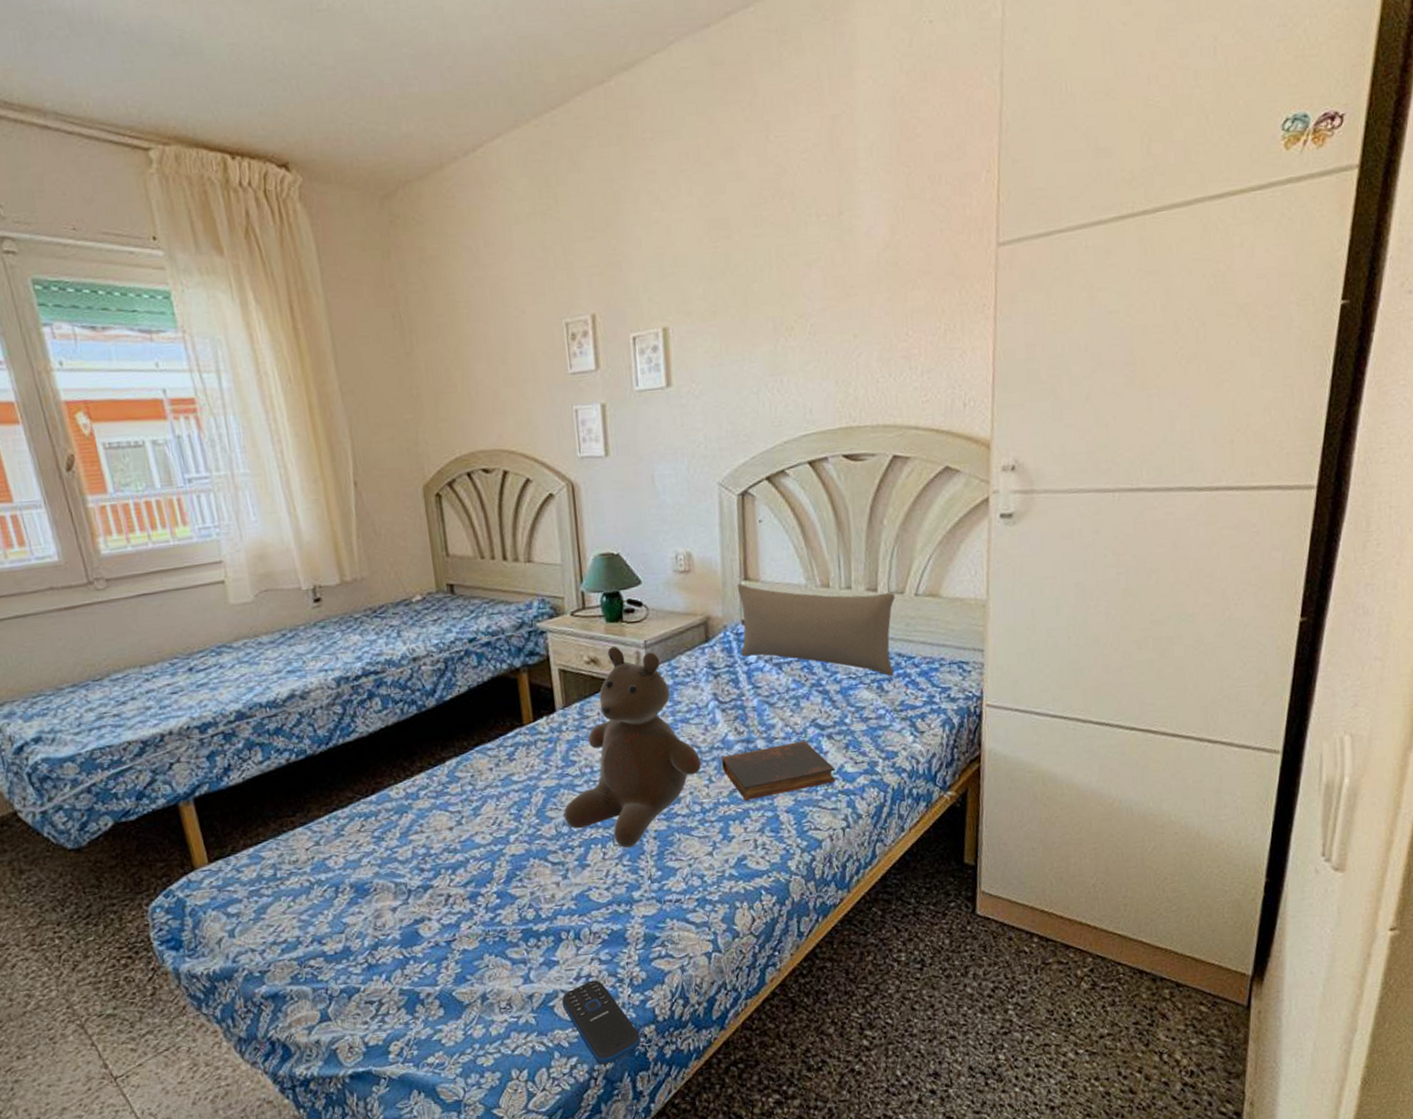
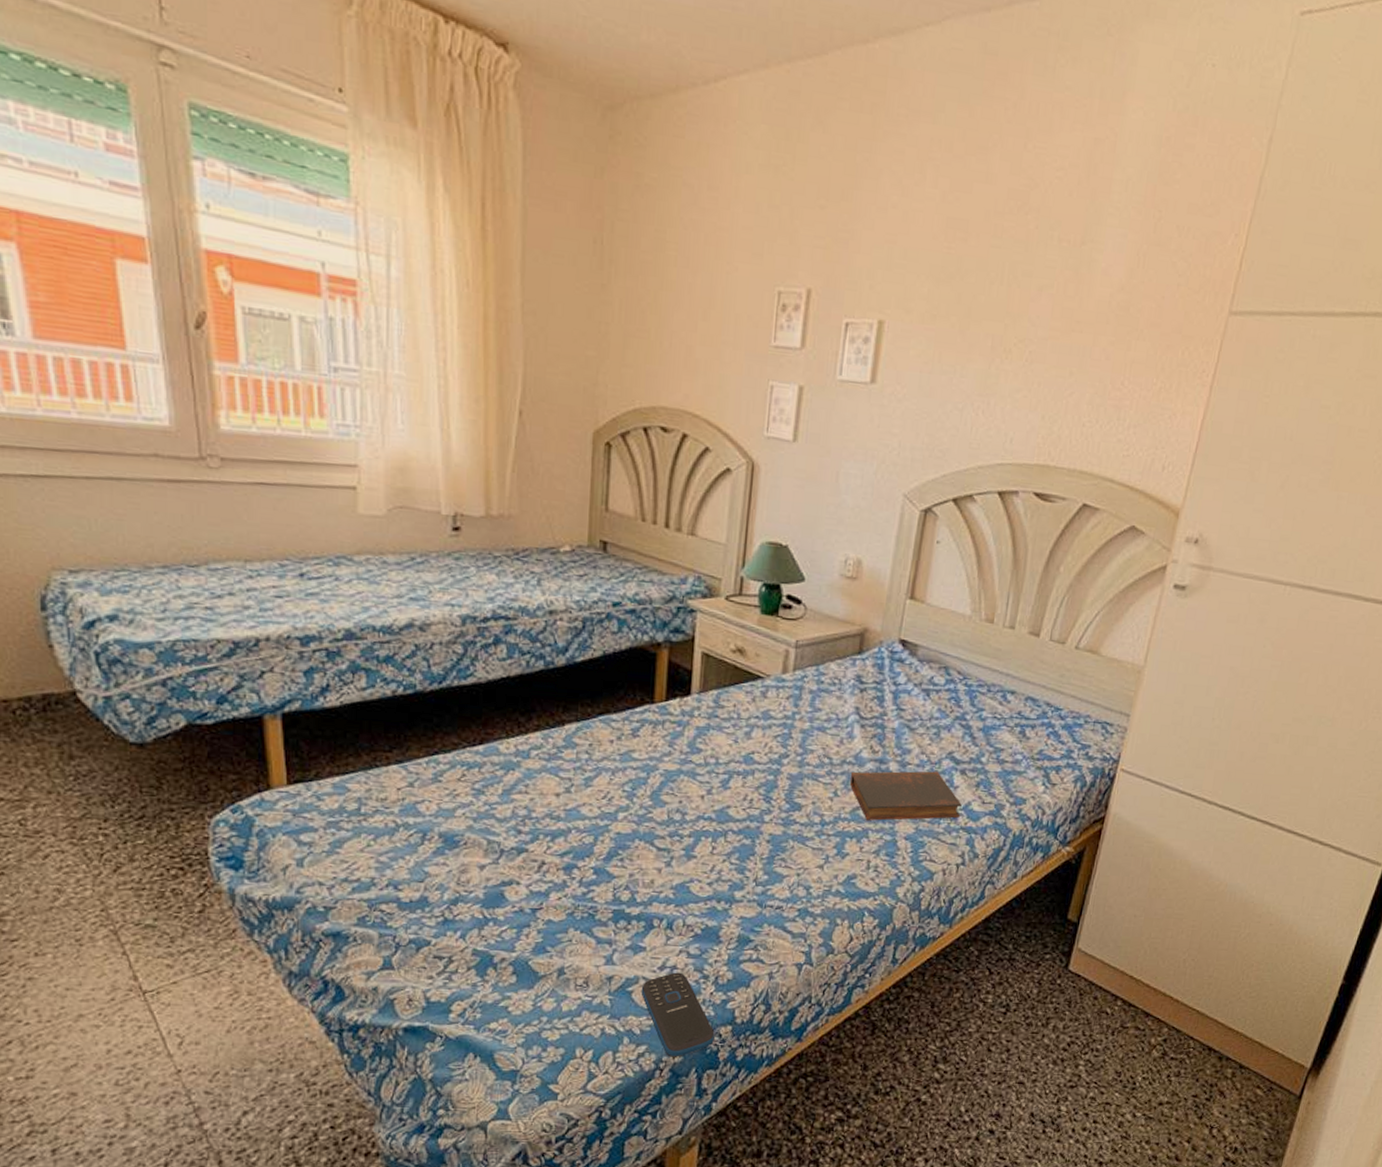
teddy bear: present [563,646,701,848] -> none [678,640,830,847]
pillow: present [736,584,895,677] -> none [891,601,1056,724]

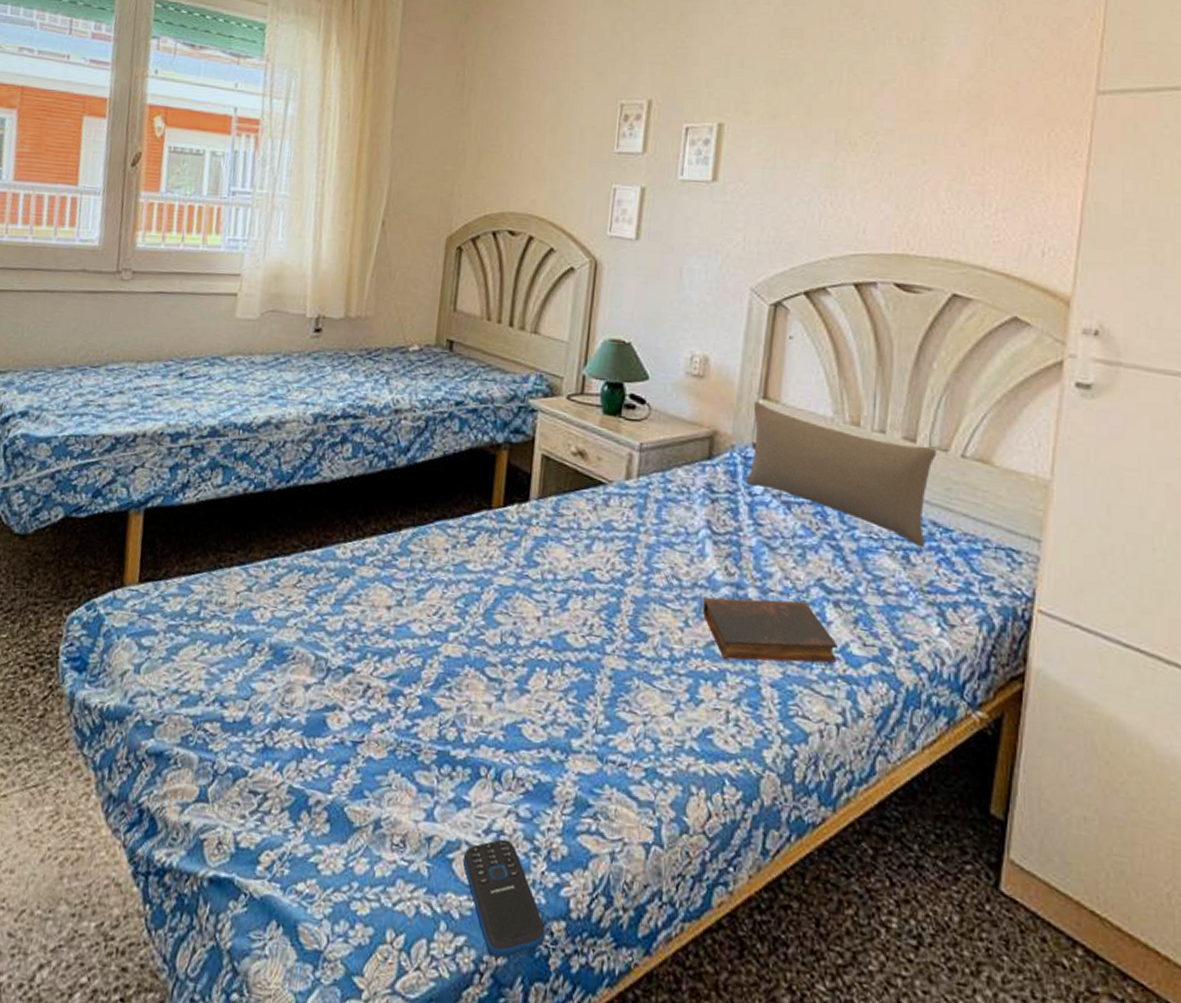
pillow: none [891,601,1056,724] -> present [746,401,937,548]

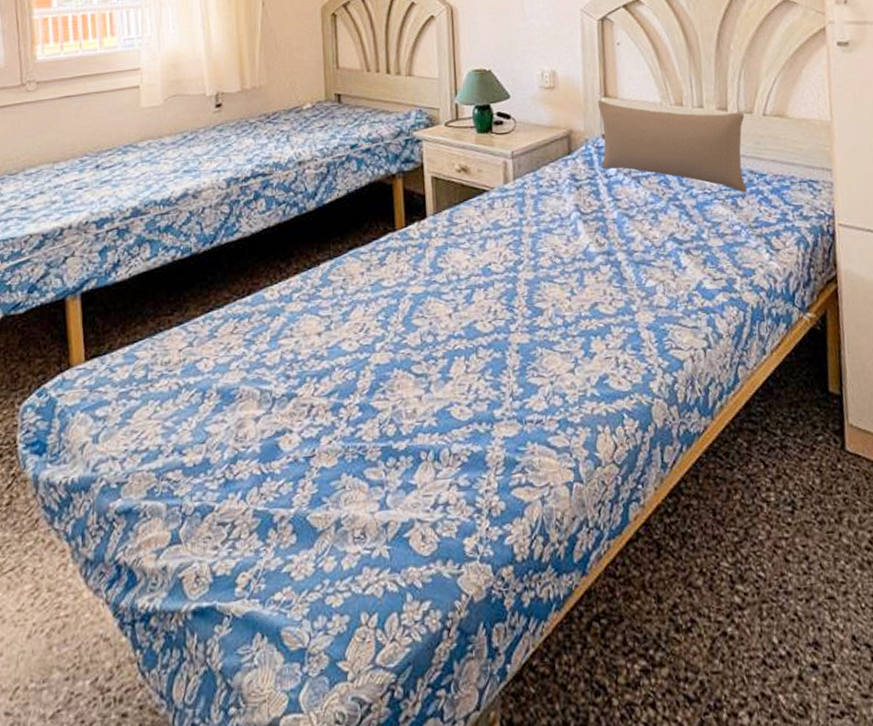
mobile phone: present [462,839,546,958] -> none [417,509,498,612]
book: present [702,597,838,663] -> none [583,255,696,315]

